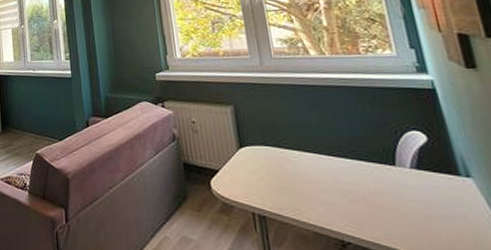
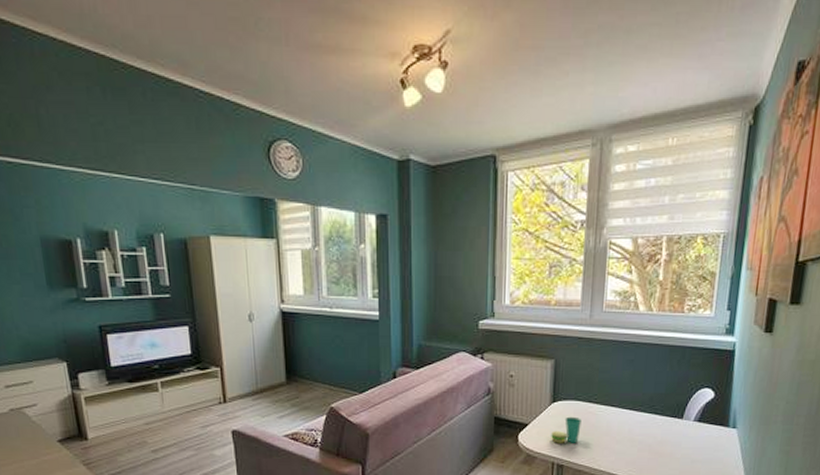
cup: none [245,162,277,192] -> present [551,416,581,443]

